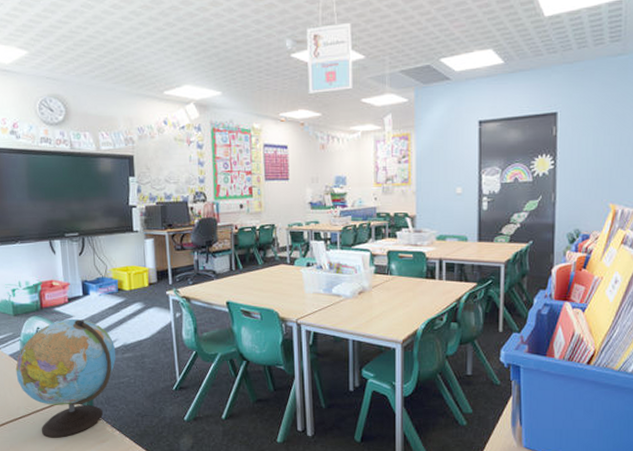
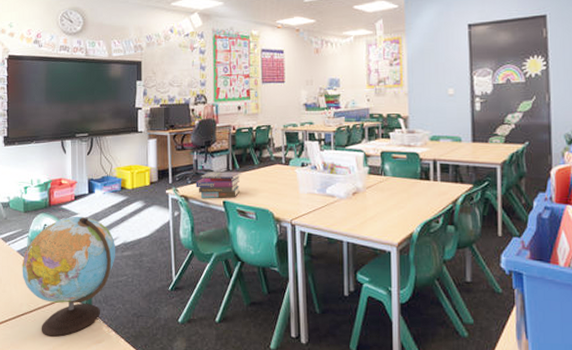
books: none [197,272,247,300] -> present [195,171,243,199]

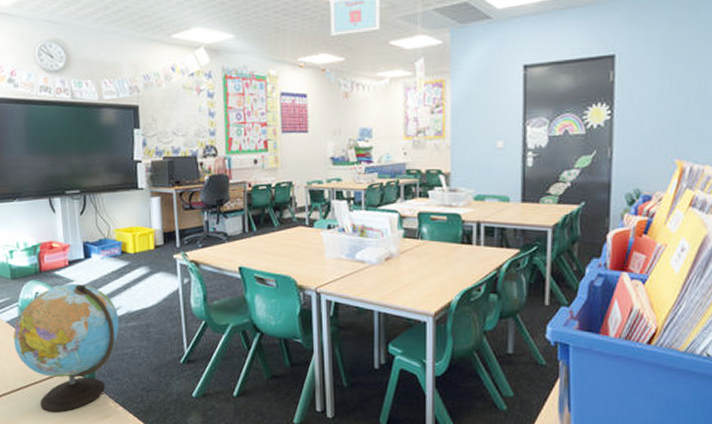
books: present [195,171,243,199] -> none [207,234,261,265]

